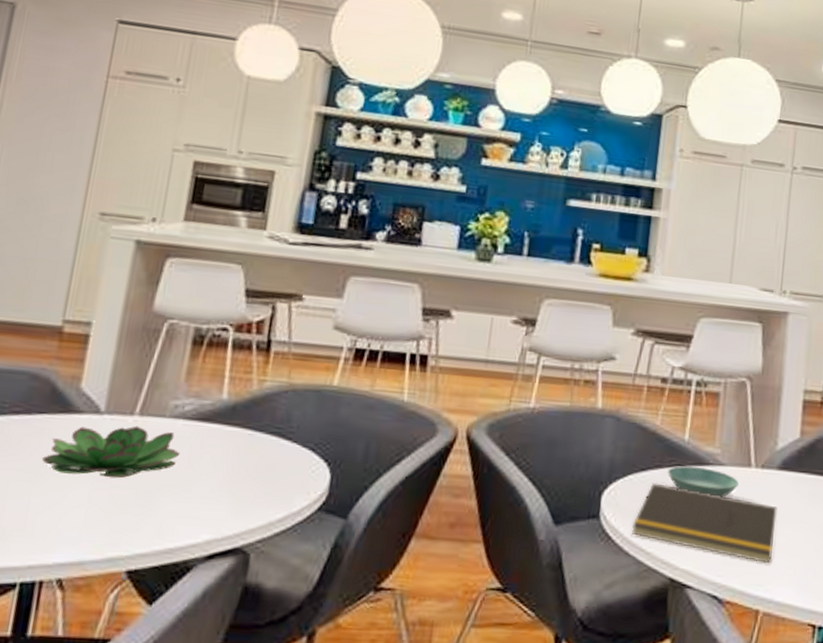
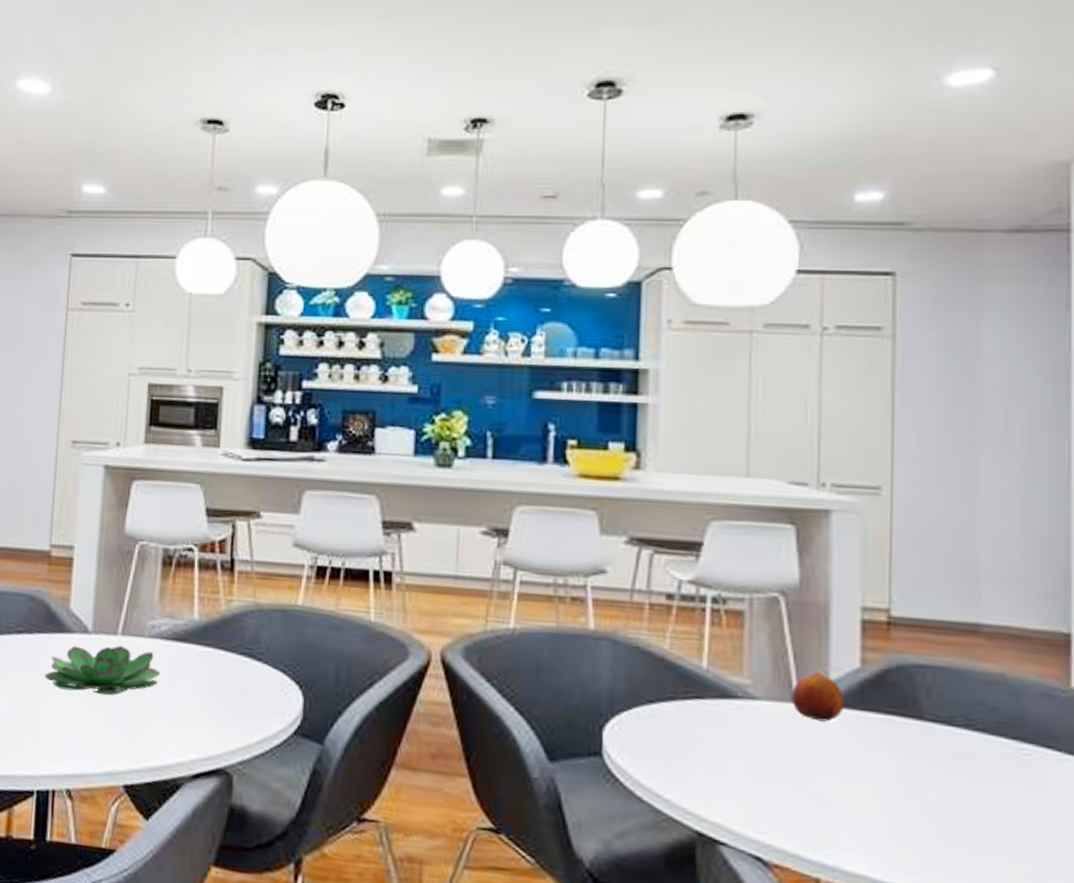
notepad: present [631,483,777,564] -> none [643,718,835,823]
saucer: present [668,466,739,497] -> none [684,698,779,738]
fruit: none [749,442,787,482] -> present [791,672,845,722]

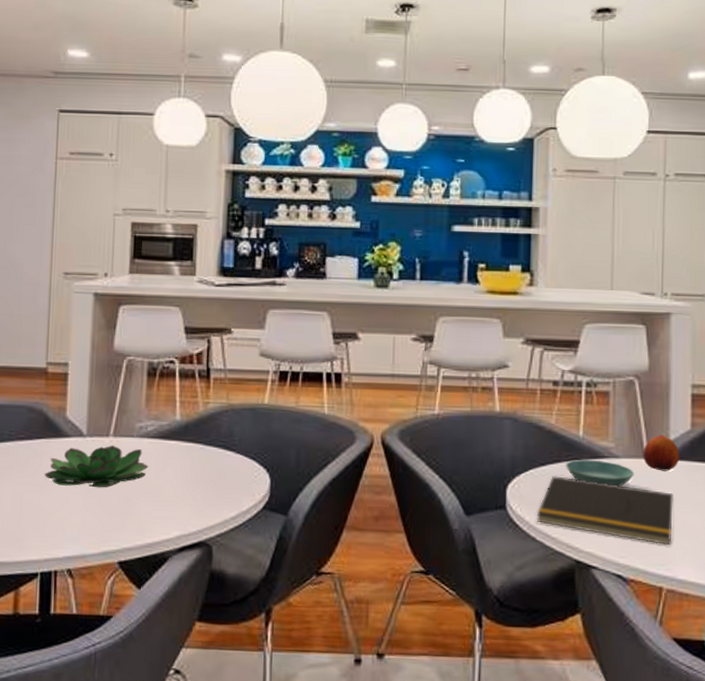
notepad: none [643,718,835,823] -> present [536,476,673,546]
saucer: none [684,698,779,738] -> present [566,459,634,487]

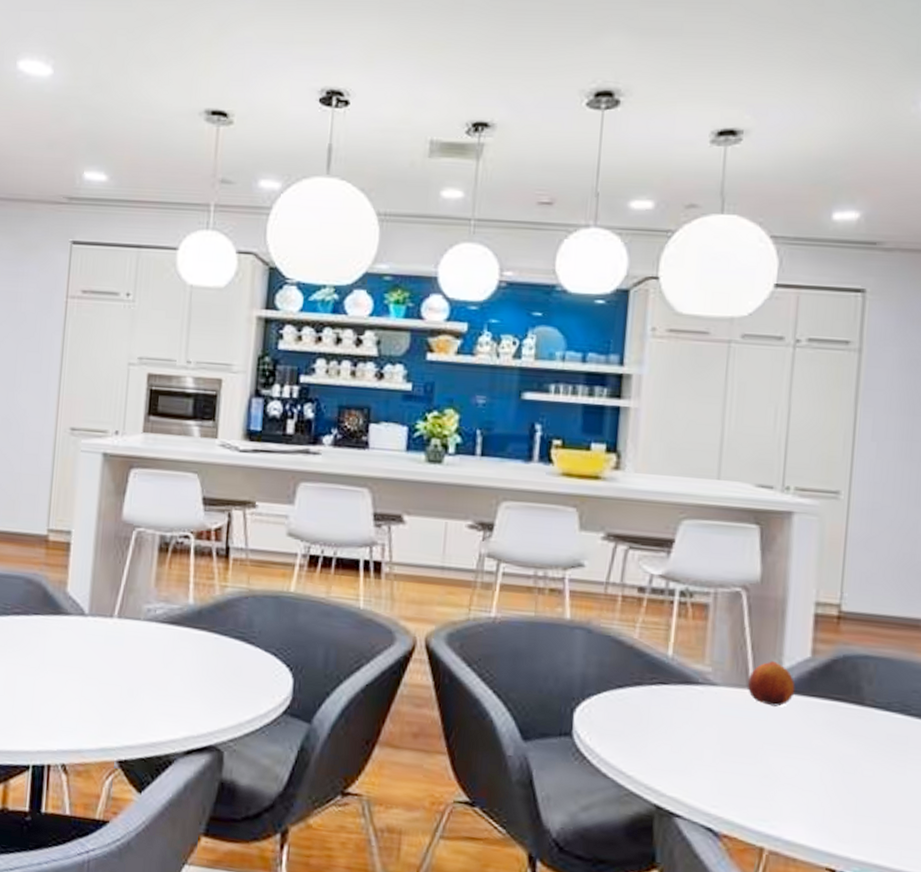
succulent plant: present [45,445,148,488] -> none [41,627,155,676]
notepad: present [536,476,673,546] -> none [609,701,784,797]
saucer: present [566,459,634,487] -> none [649,684,735,721]

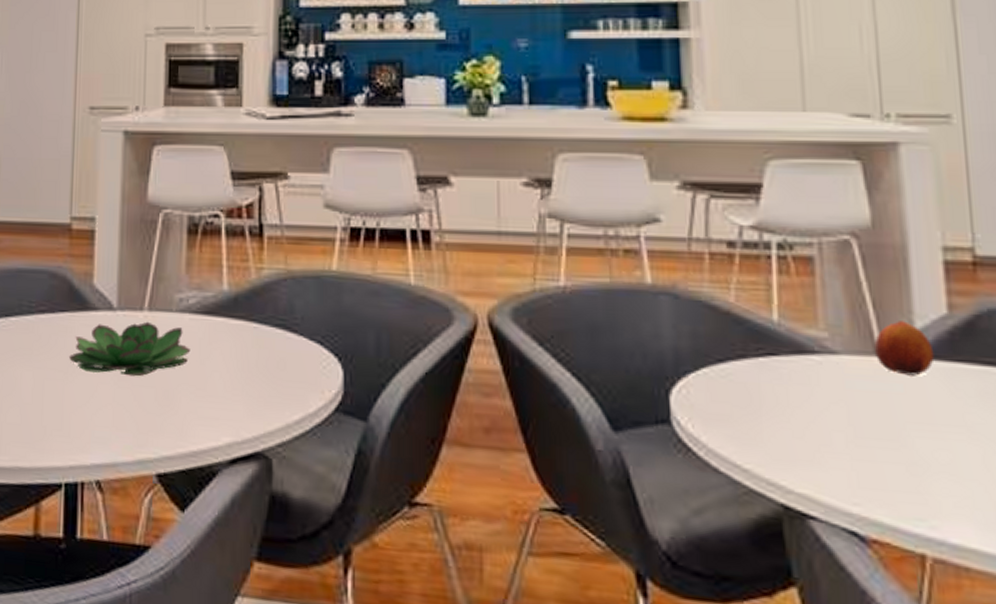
succulent plant: none [41,627,155,676] -> present [69,321,191,377]

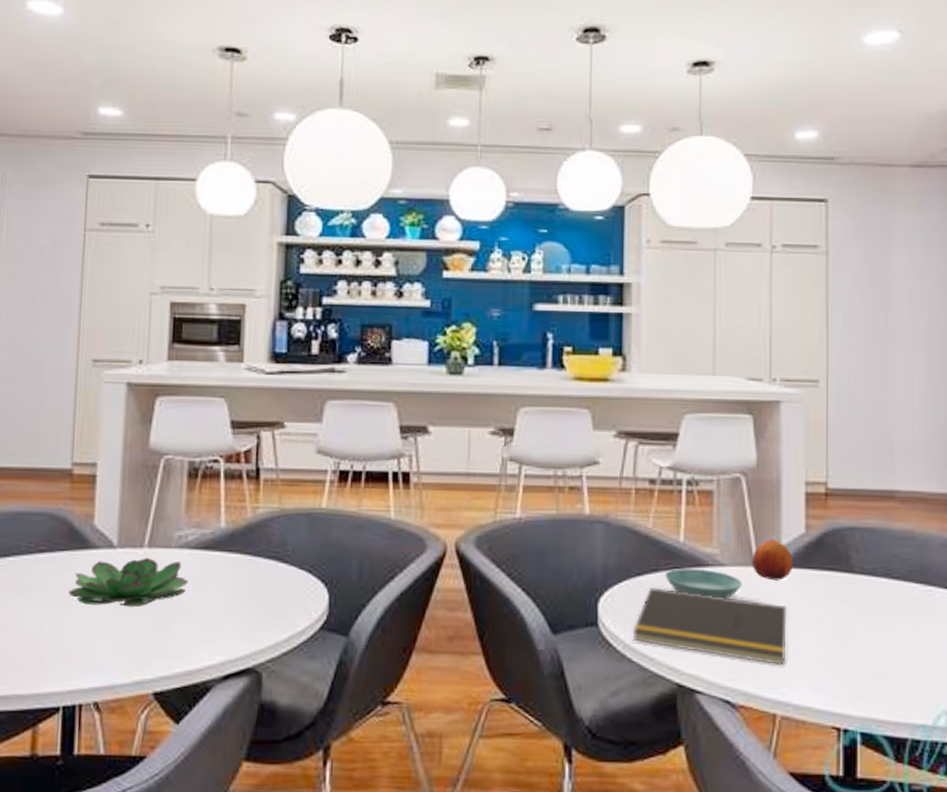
notepad: none [716,378,935,490] -> present [632,587,787,666]
saucer: none [756,355,863,397] -> present [665,568,742,599]

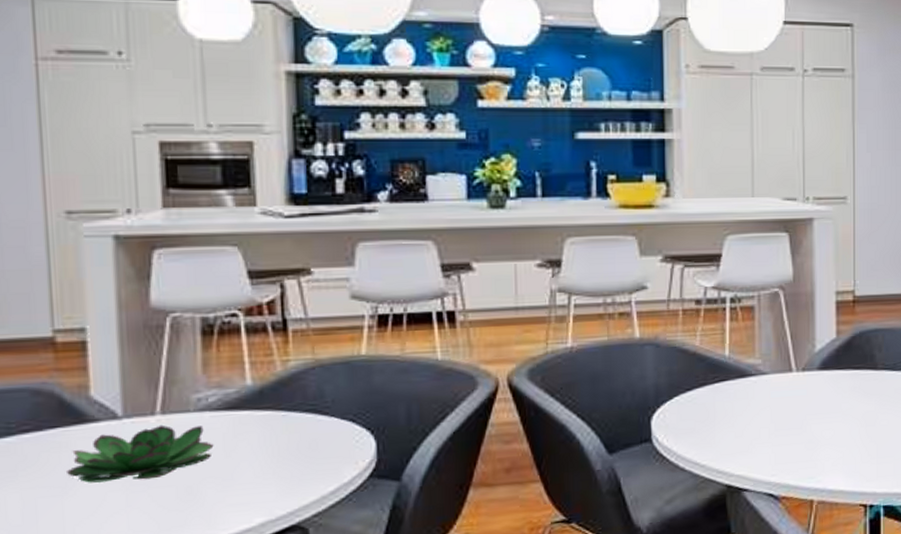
notepad: present [632,587,787,666] -> none [684,400,821,458]
saucer: present [665,568,742,599] -> none [713,378,782,404]
fruit: present [751,539,794,581] -> none [790,346,826,383]

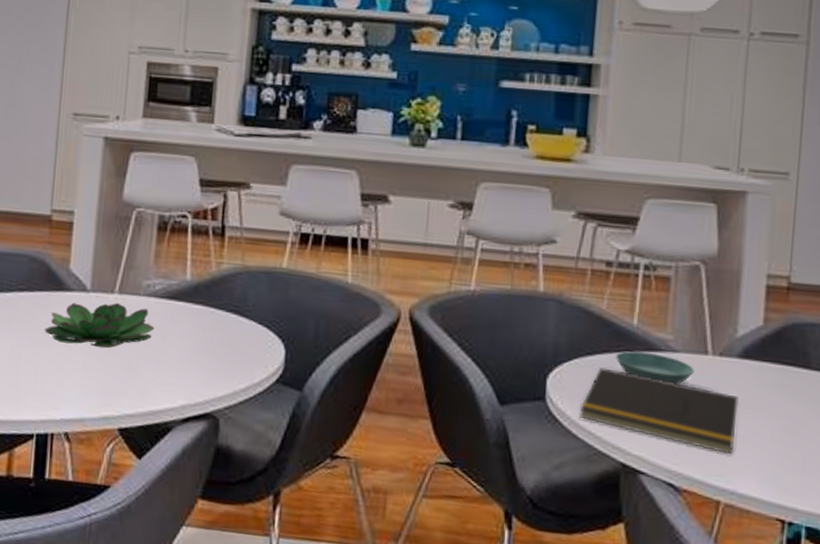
notepad: none [684,400,821,458] -> present [579,367,739,455]
saucer: none [713,378,782,404] -> present [616,351,694,385]

